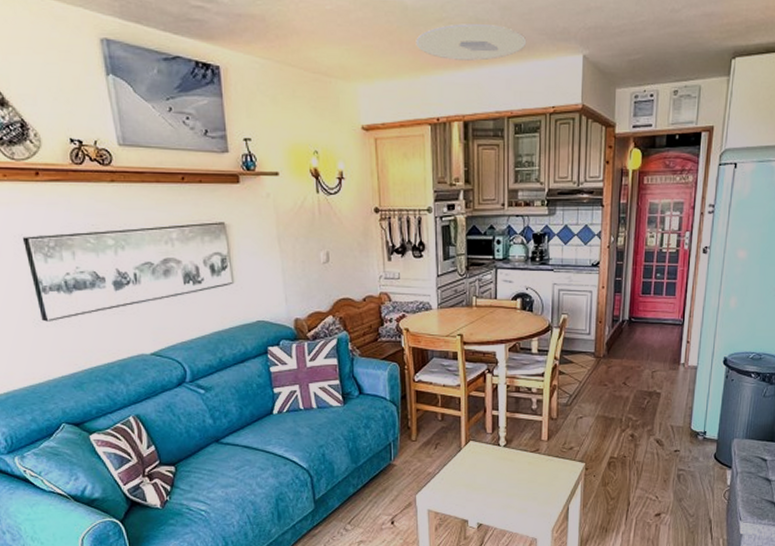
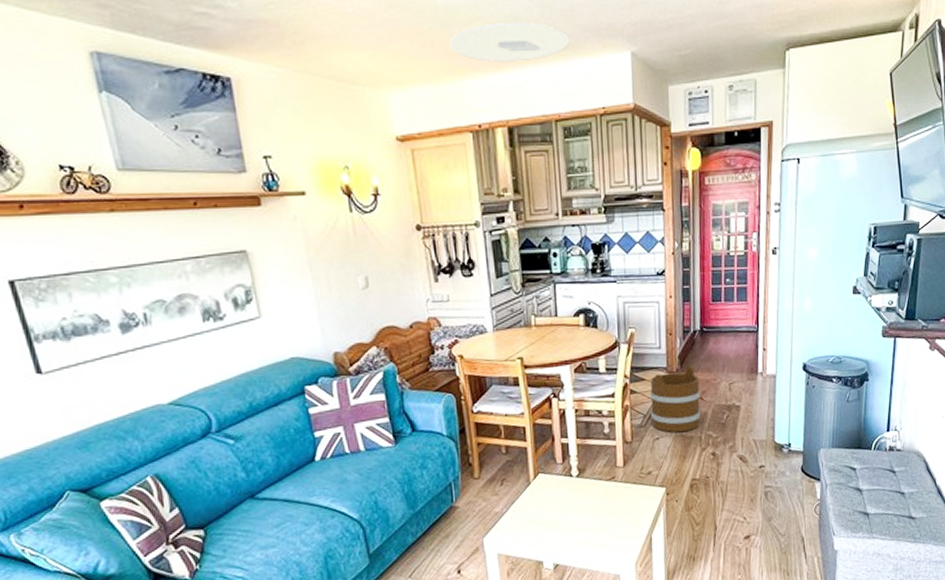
bucket: none [576,353,625,414] -> present [650,366,701,433]

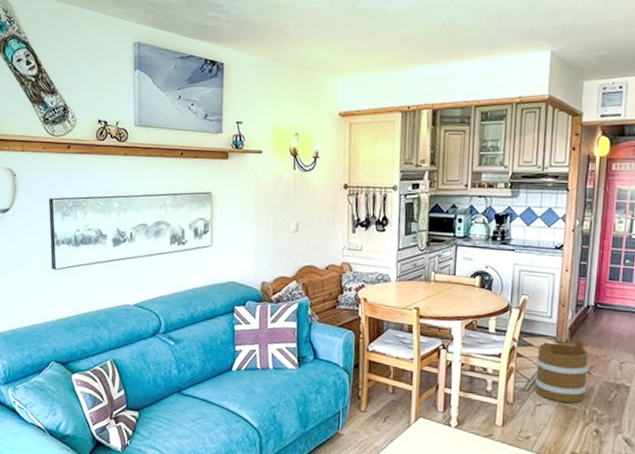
ceiling light: present [449,23,570,62] -> none [393,26,497,57]

